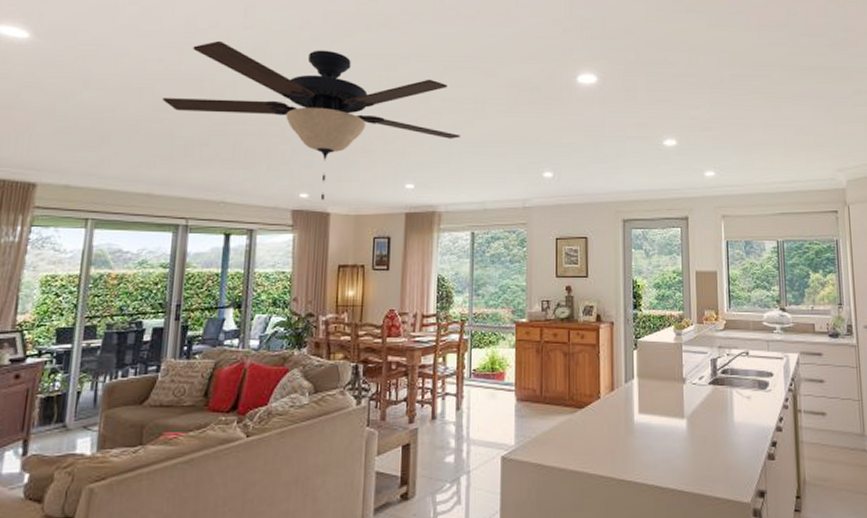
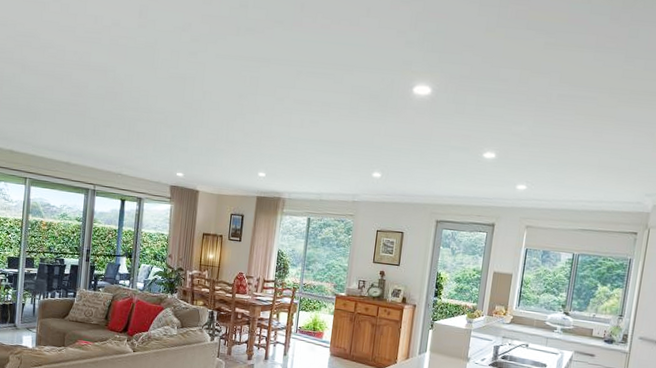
ceiling fan: present [163,40,460,200] -> none [77,37,306,180]

